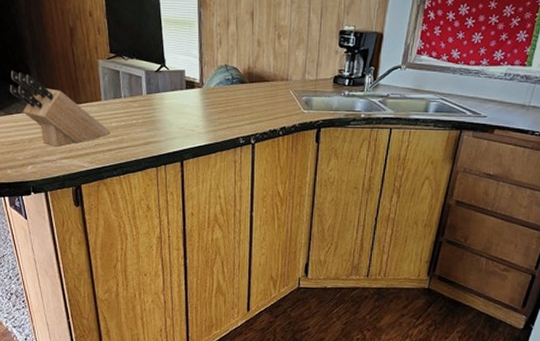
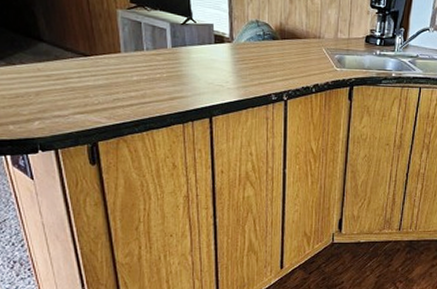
knife block: present [9,70,110,147] -> none [11,16,131,101]

